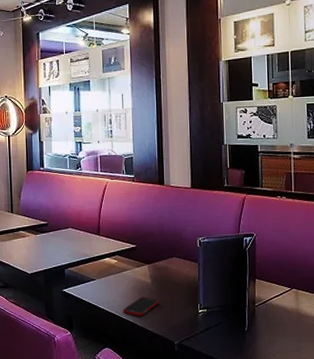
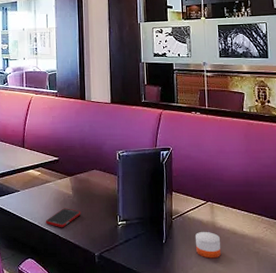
candle: none [279,318,306,346] -> present [195,231,222,259]

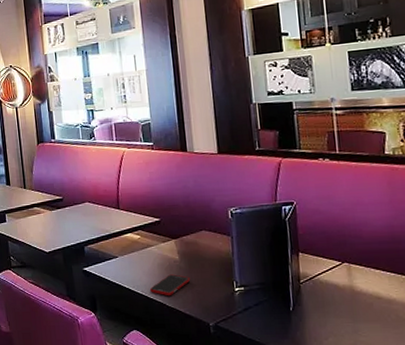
candle: present [195,231,222,259] -> none [330,296,363,327]

